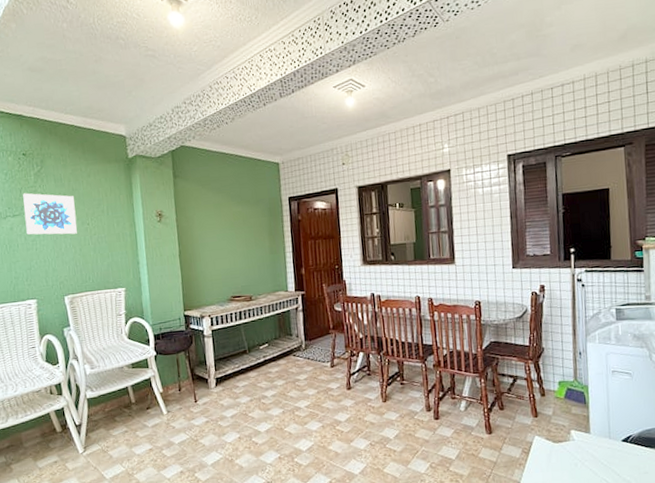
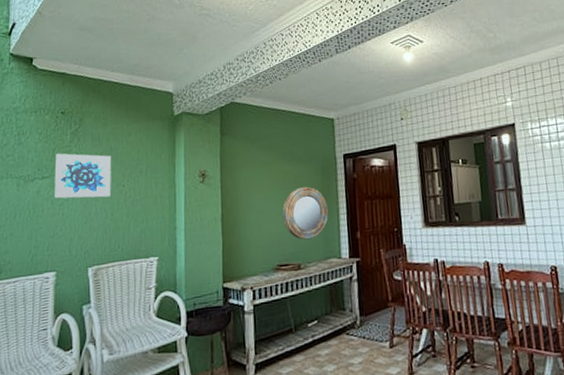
home mirror: none [233,227,276,275] -> present [282,186,329,240]

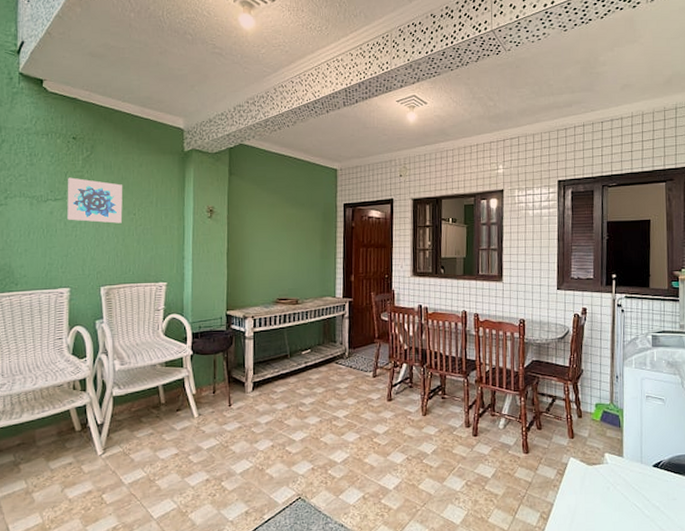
home mirror: present [282,186,329,240] -> none [283,230,326,279]

